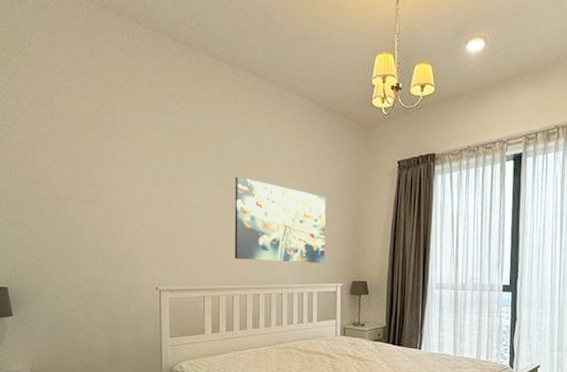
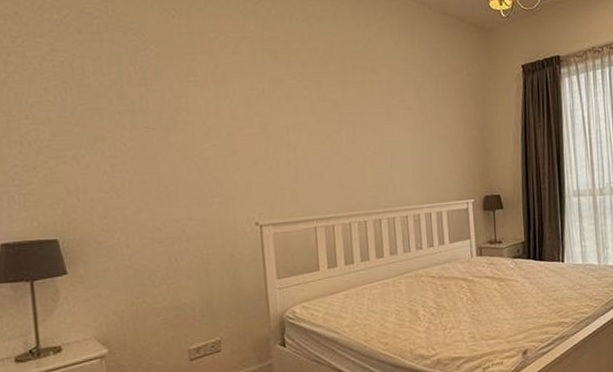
wall art: present [234,177,326,263] -> none [342,90,453,183]

